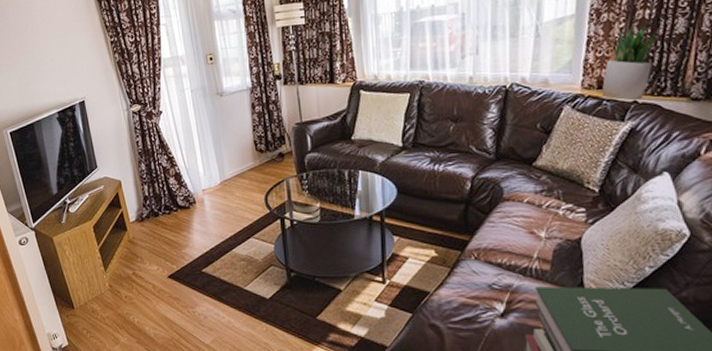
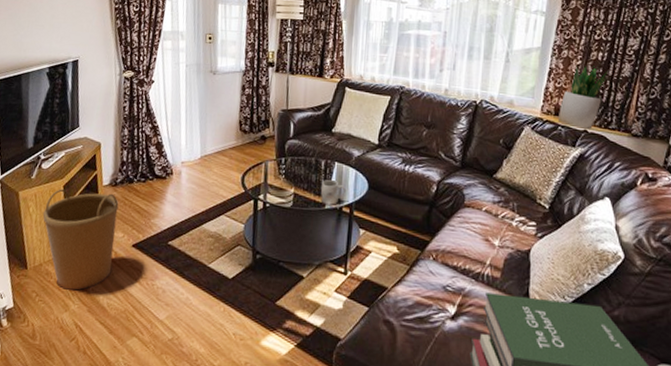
basket: none [79,229,152,324] -> present [42,189,119,291]
mug: none [348,188,375,215] -> present [321,179,347,205]

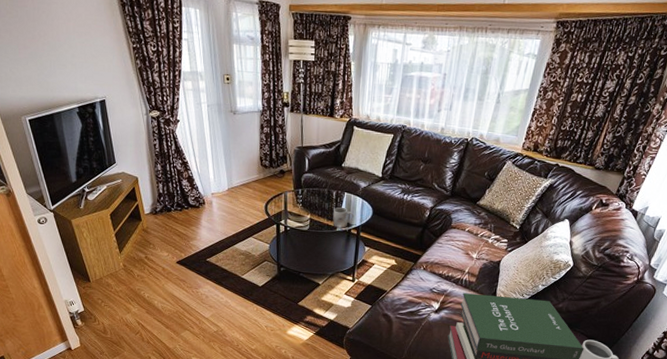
basket: present [42,189,119,291] -> none [96,217,162,298]
planter: present [557,64,608,130] -> none [535,105,584,164]

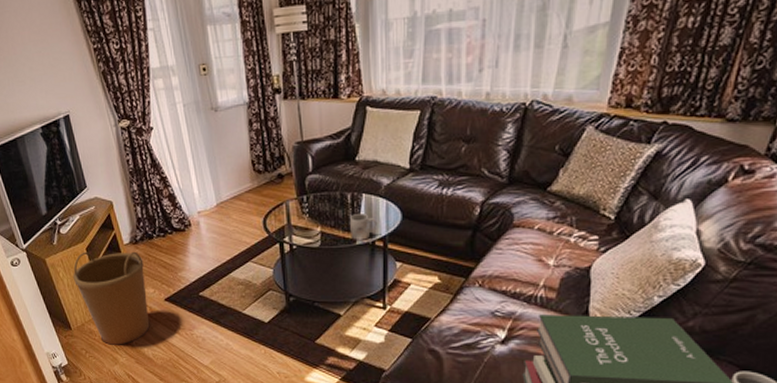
basket: none [96,217,162,298] -> present [73,251,150,345]

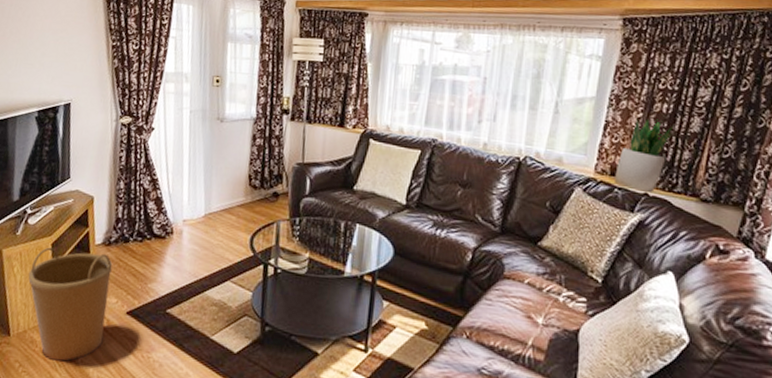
mug: present [350,212,378,240] -> none [339,243,369,273]
planter: none [629,36,700,121] -> present [613,117,674,193]

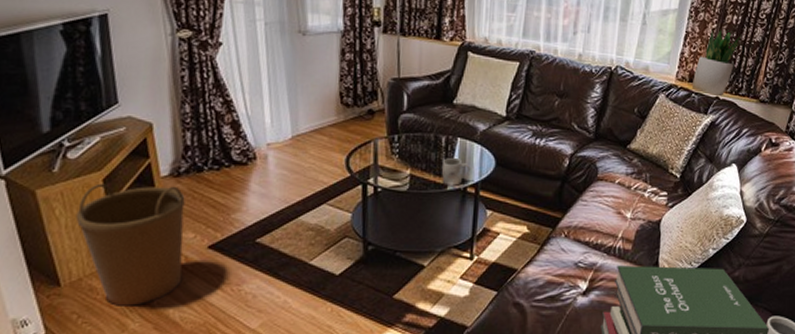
mug: none [339,243,369,273] -> present [442,157,471,186]

